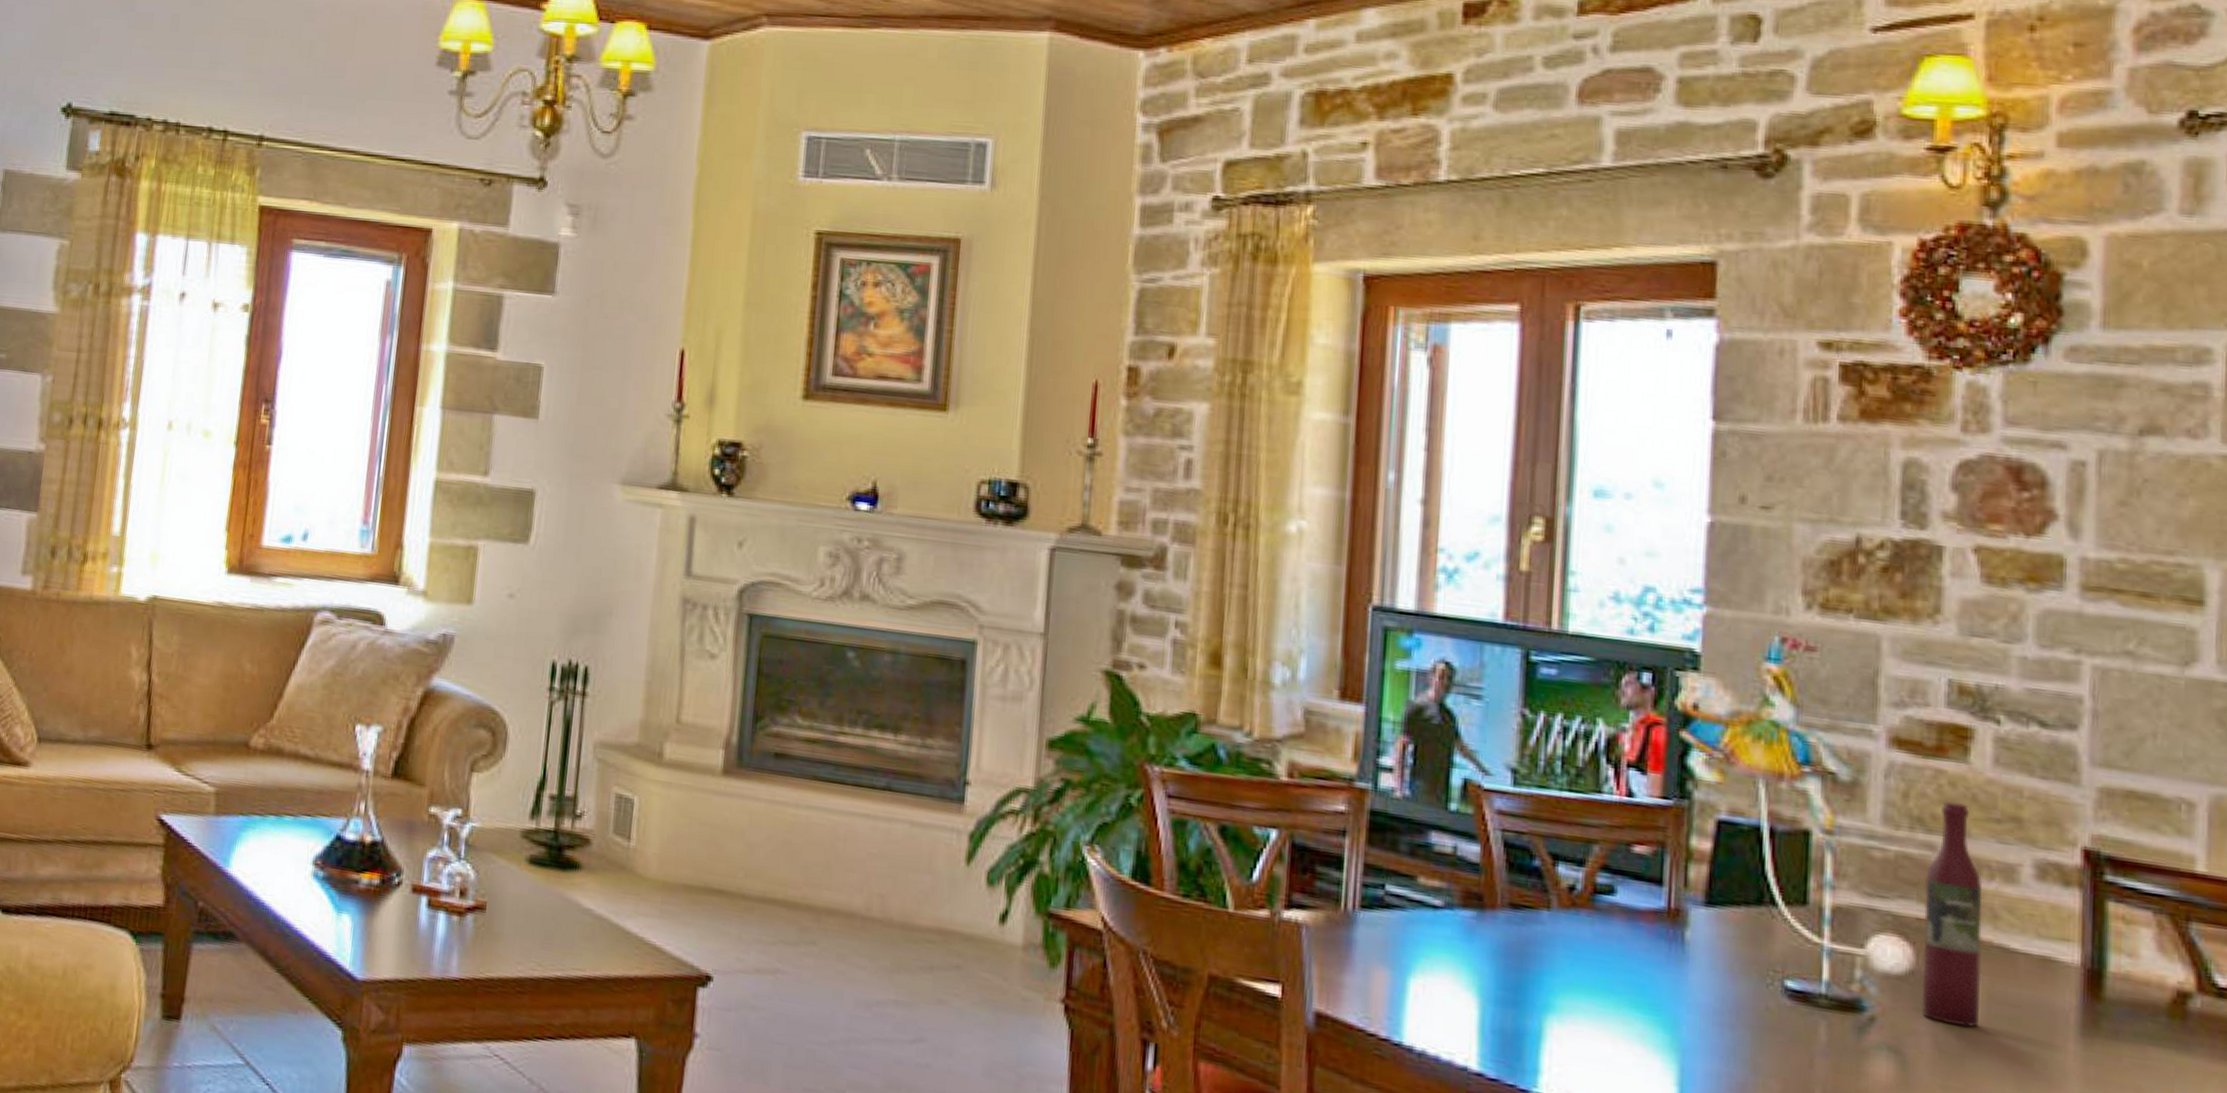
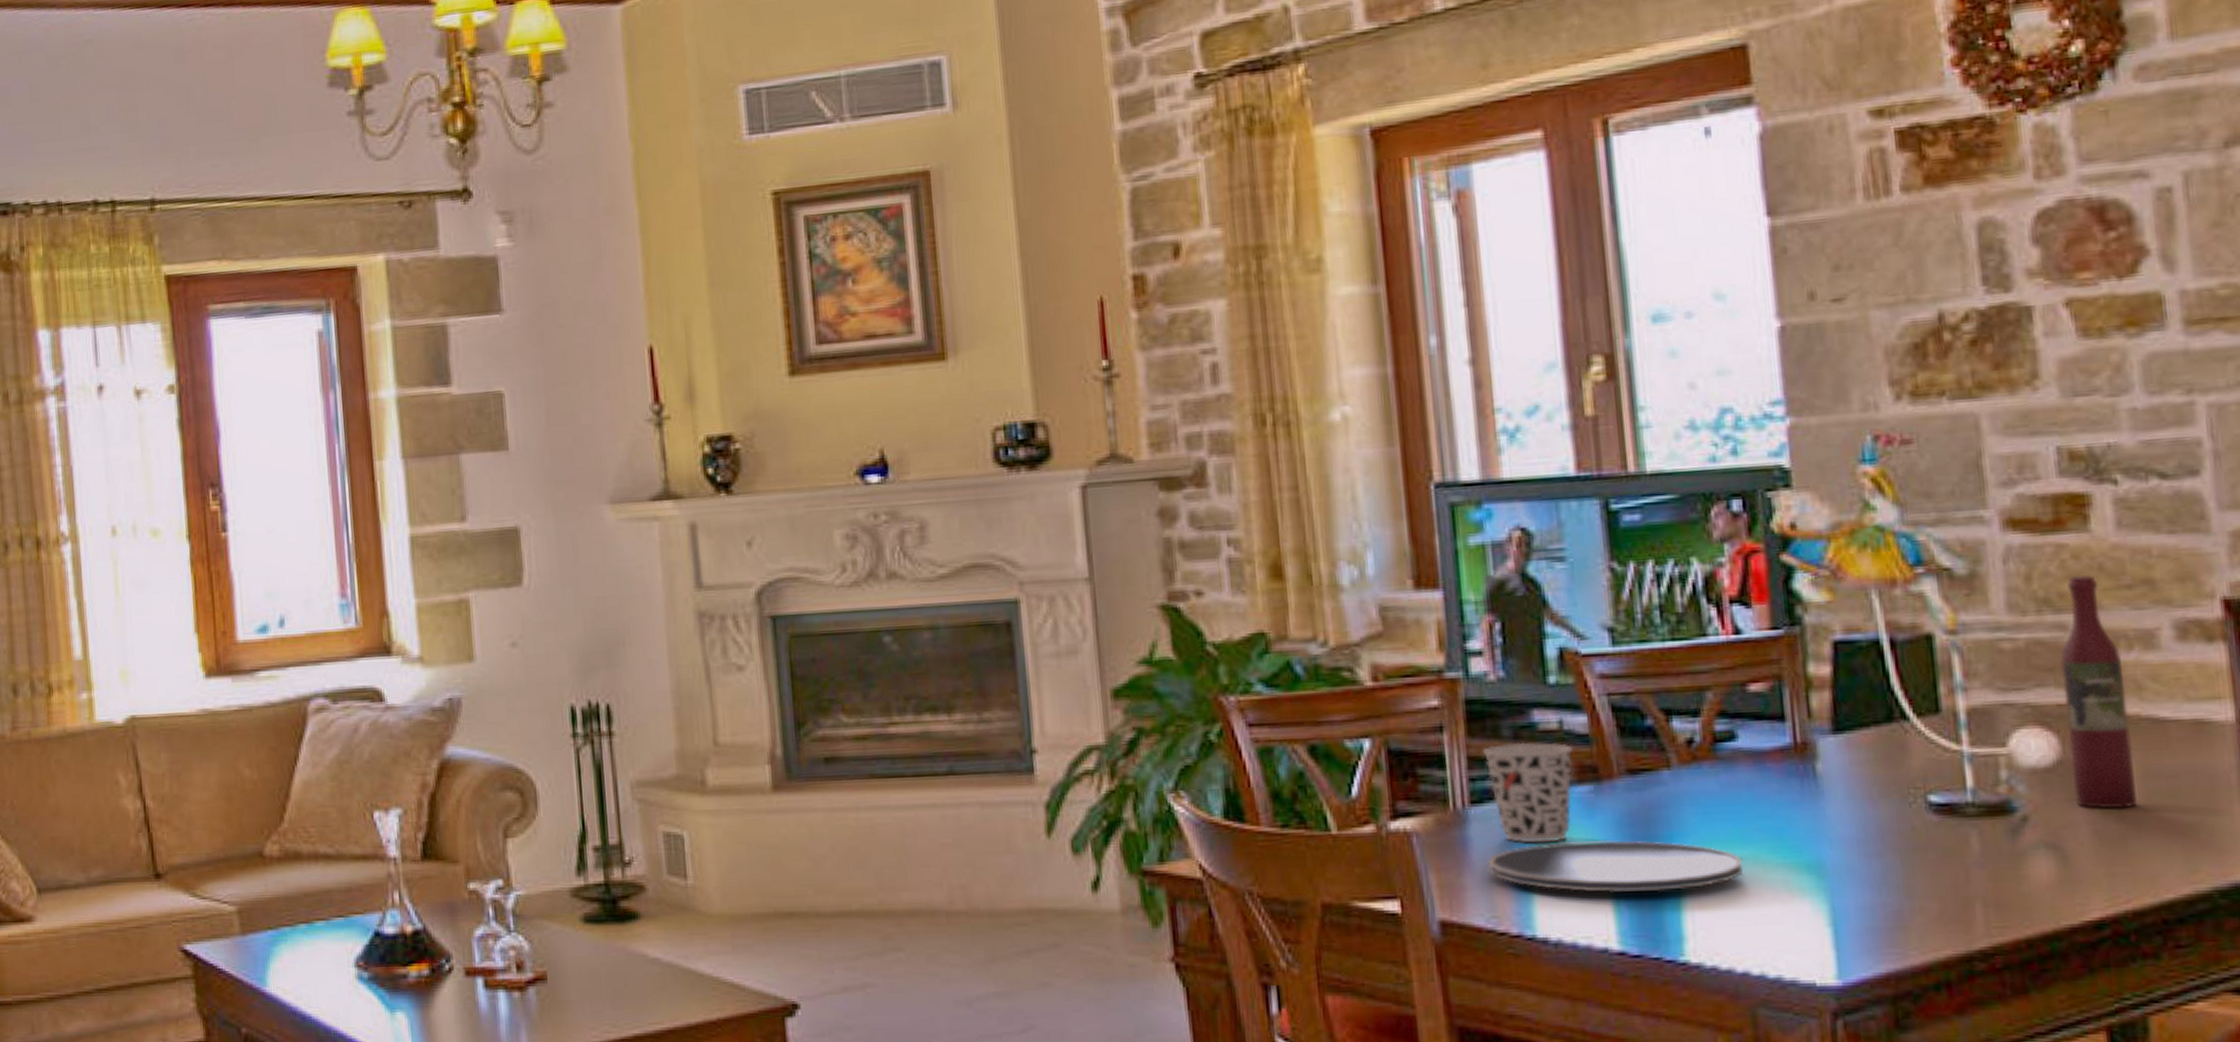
plate: none [1368,957,1605,1026] -> present [1489,840,1744,894]
cup: none [1379,857,1463,958] -> present [1482,742,1574,844]

